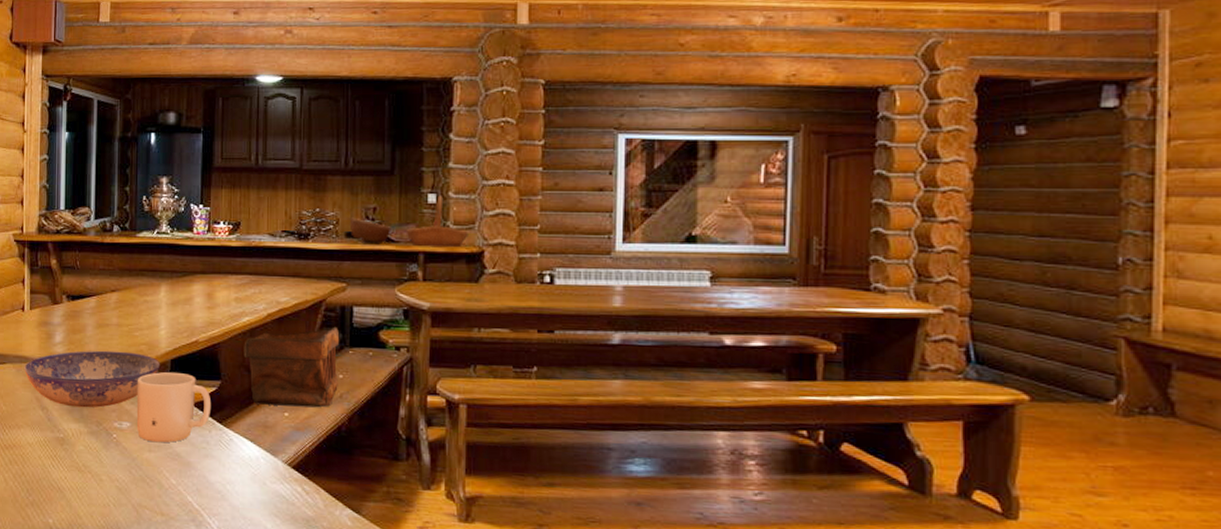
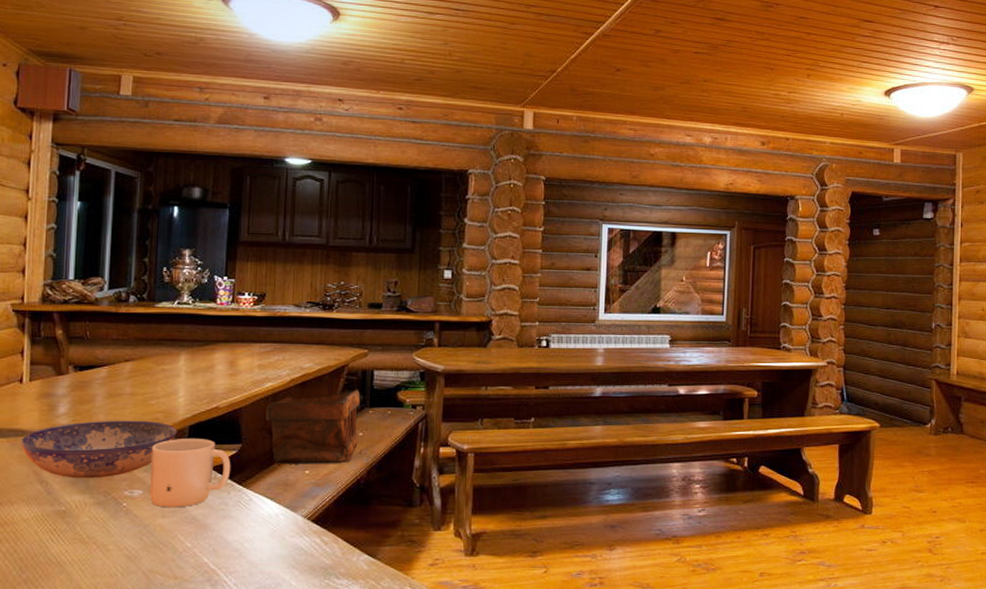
wooden bowl: present [349,217,391,245] -> none [372,290,411,315]
basket: present [406,195,468,248] -> none [424,271,479,317]

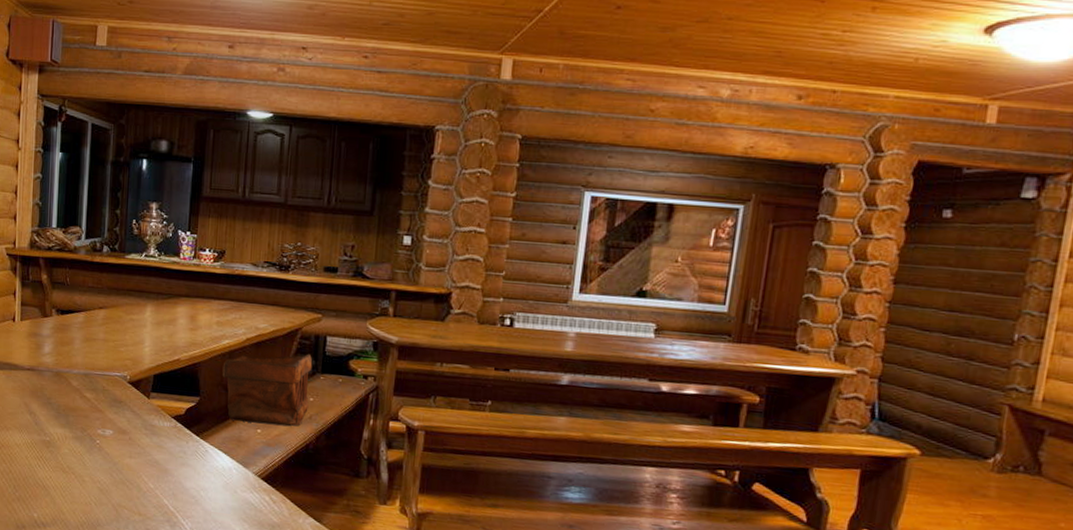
ceramic bowl: present [20,420,178,479] -> none [14,362,144,415]
mug: present [149,438,231,508] -> none [119,386,190,451]

